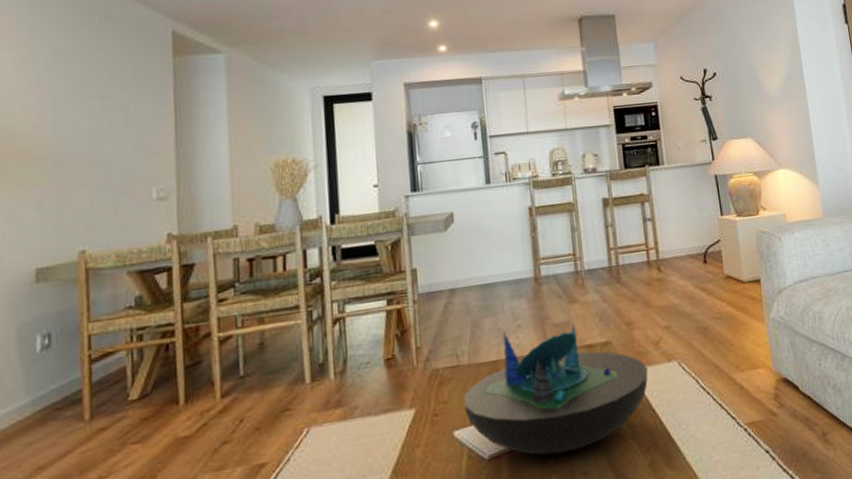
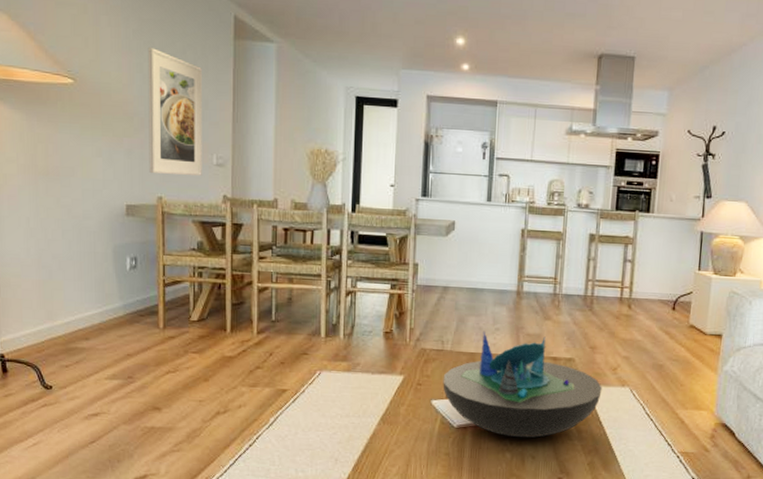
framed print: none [63,78,139,225] -> present [147,46,202,176]

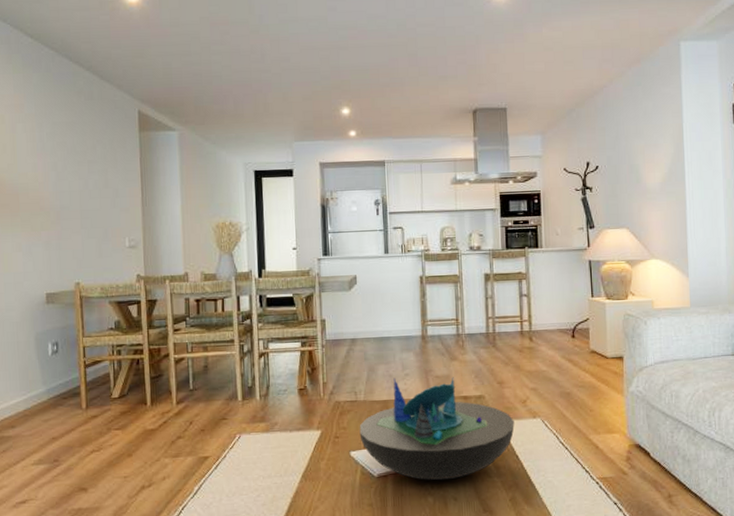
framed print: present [147,46,202,176] -> none [60,146,116,262]

